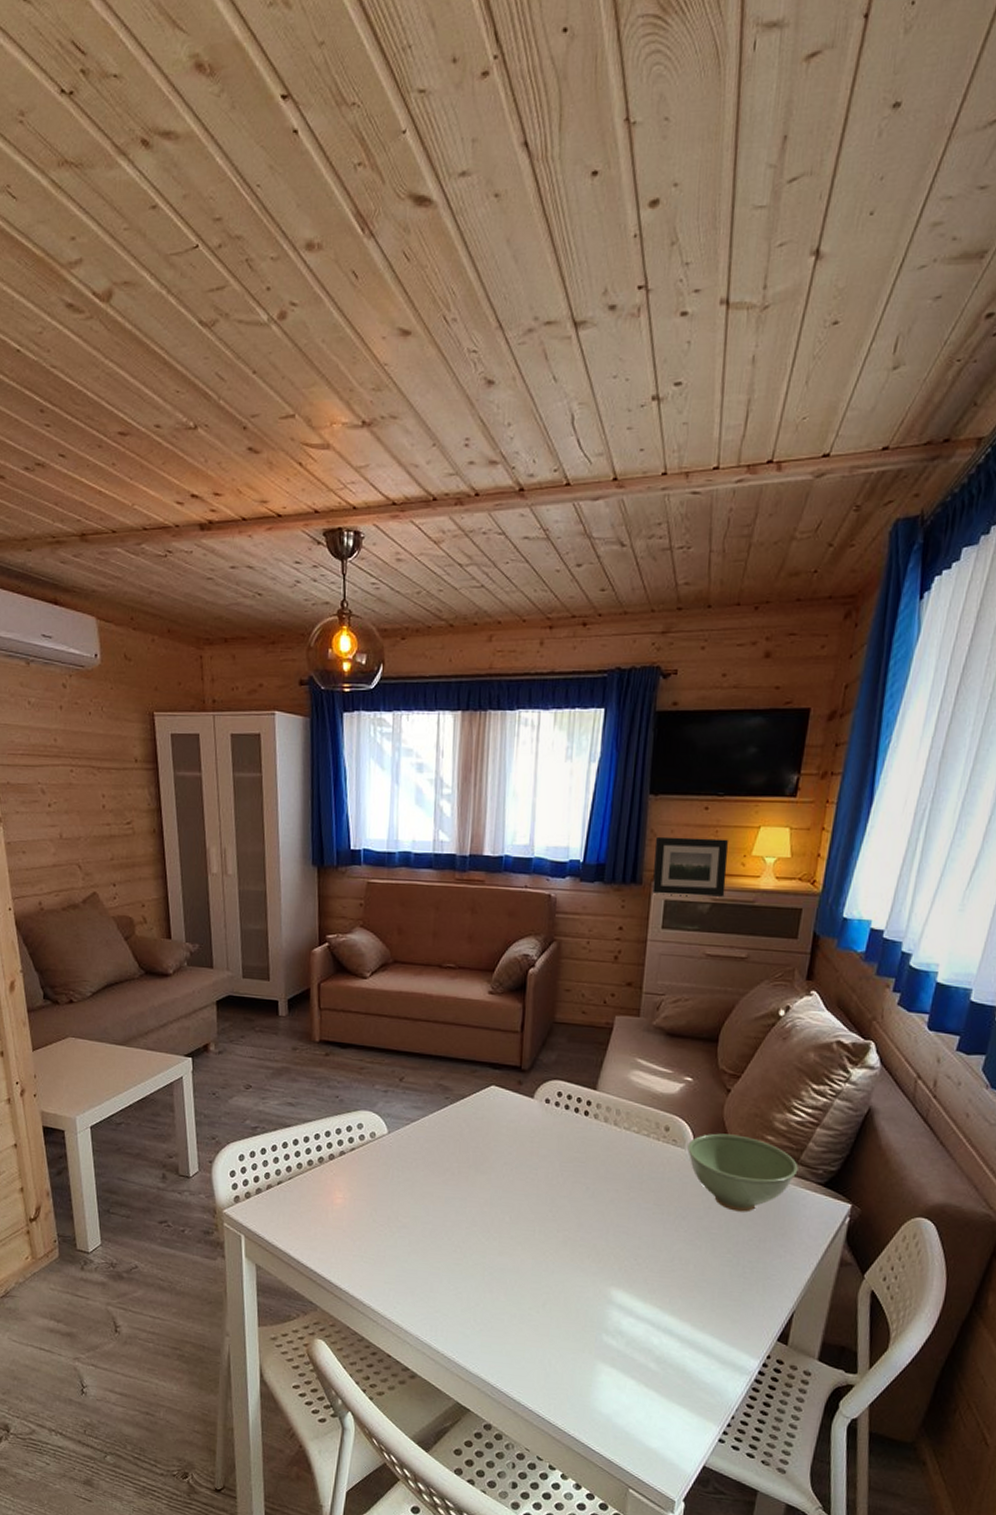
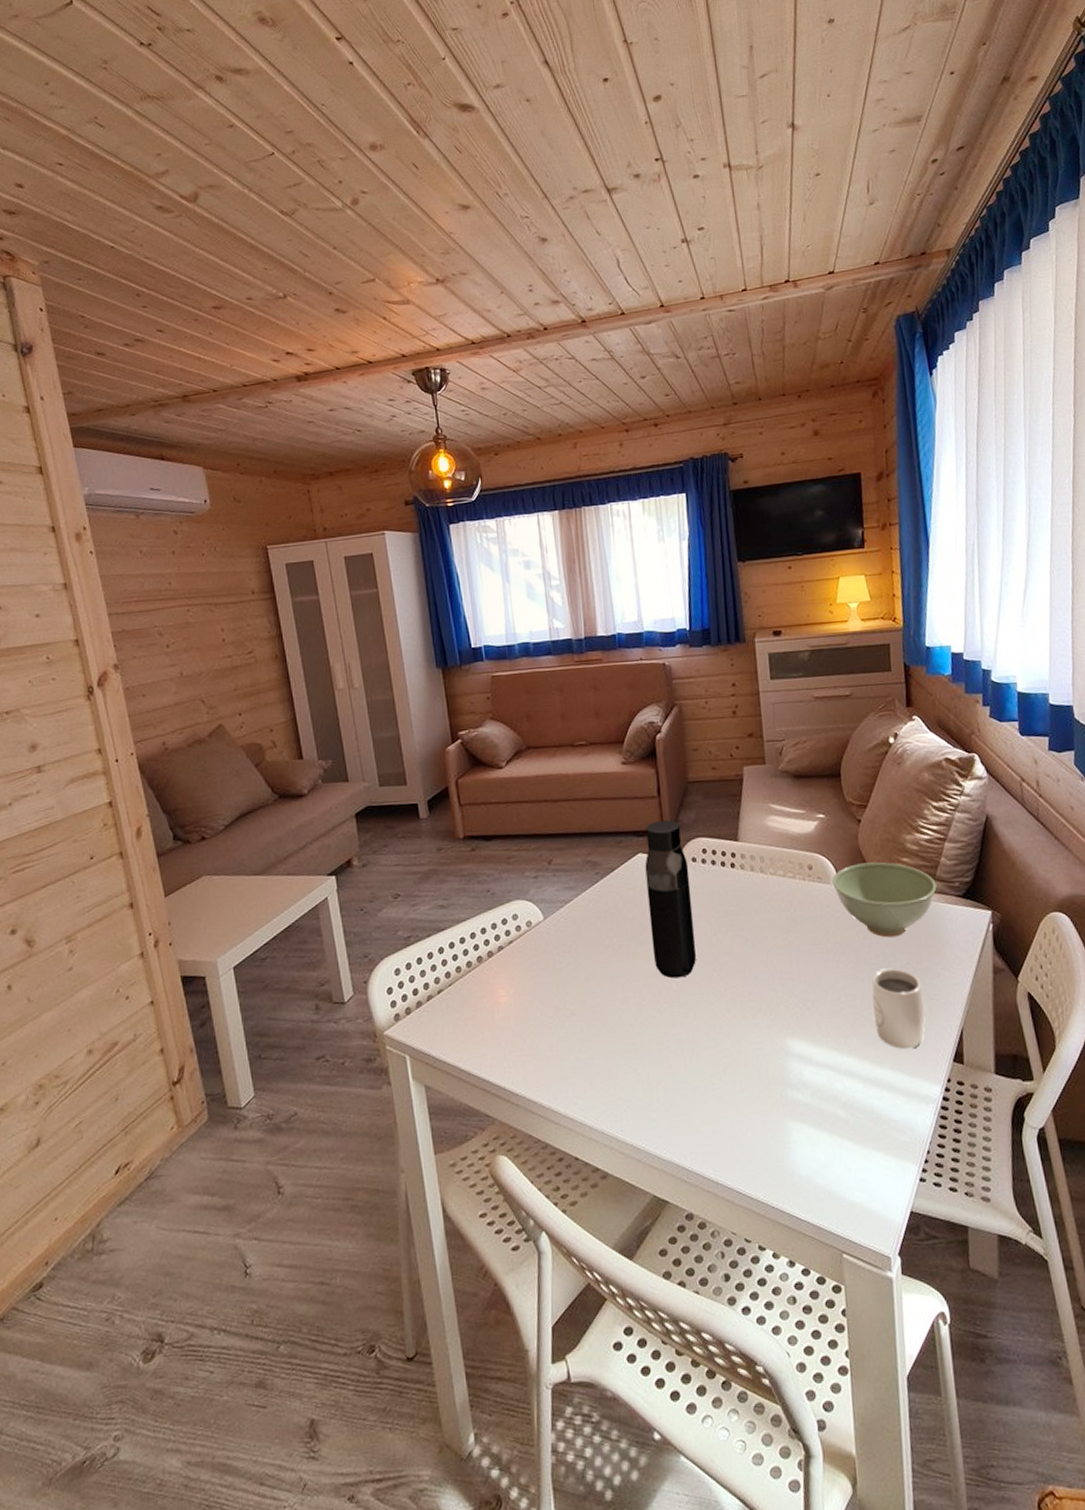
water bottle: none [490,1056,541,1212] -> present [645,820,697,979]
picture frame: present [652,836,729,897] -> none [750,592,820,649]
mug: none [703,1241,760,1321] -> present [872,968,925,1050]

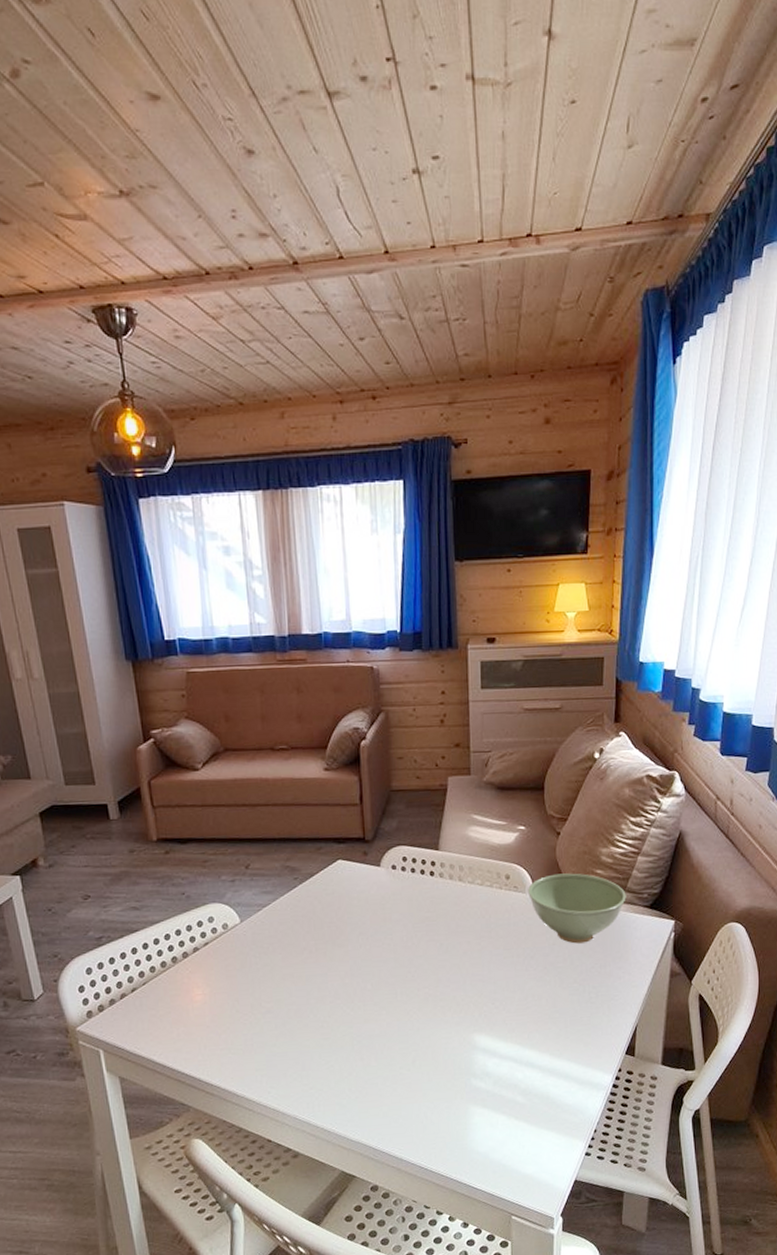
water bottle: present [645,820,697,979] -> none [344,828,392,980]
mug: present [872,968,925,1050] -> none [556,971,604,1044]

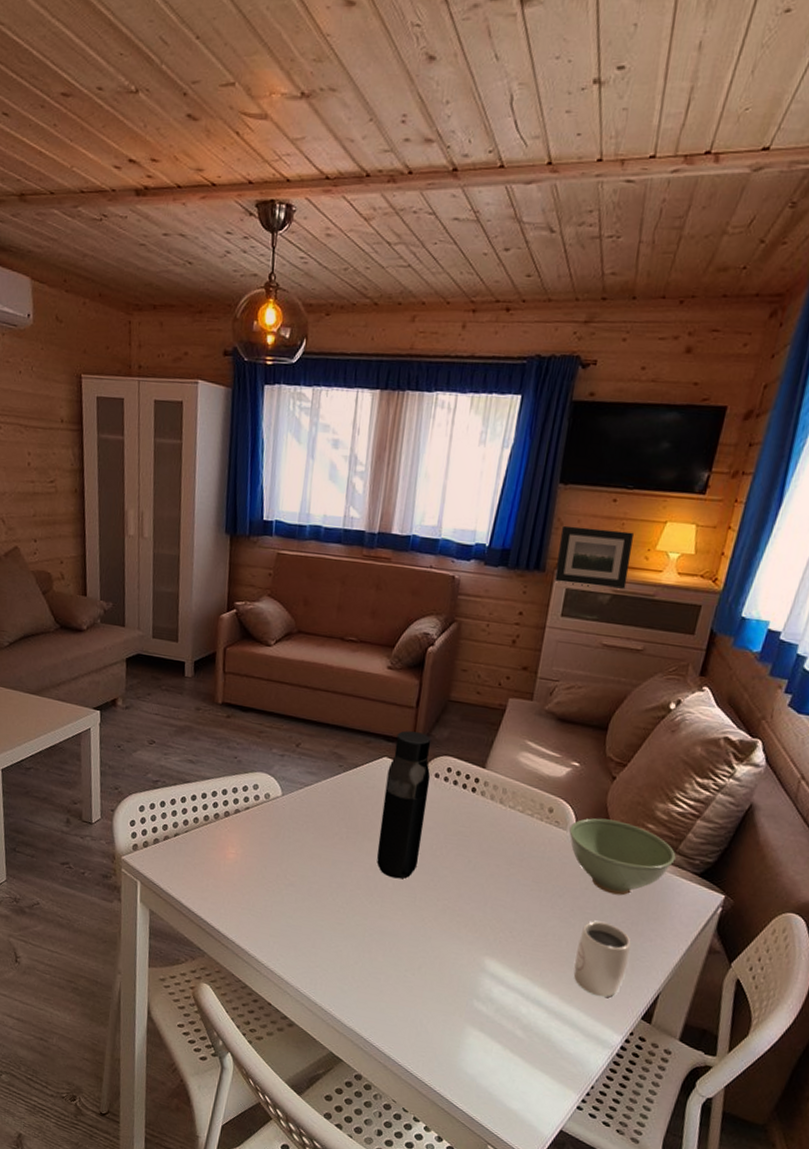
water bottle: none [344,828,392,980] -> present [376,730,431,879]
picture frame: none [465,598,535,656] -> present [554,525,634,589]
mug: none [556,971,604,1044] -> present [573,921,631,998]

